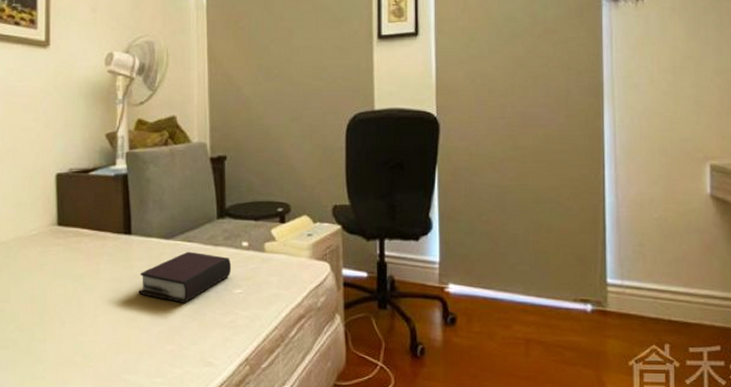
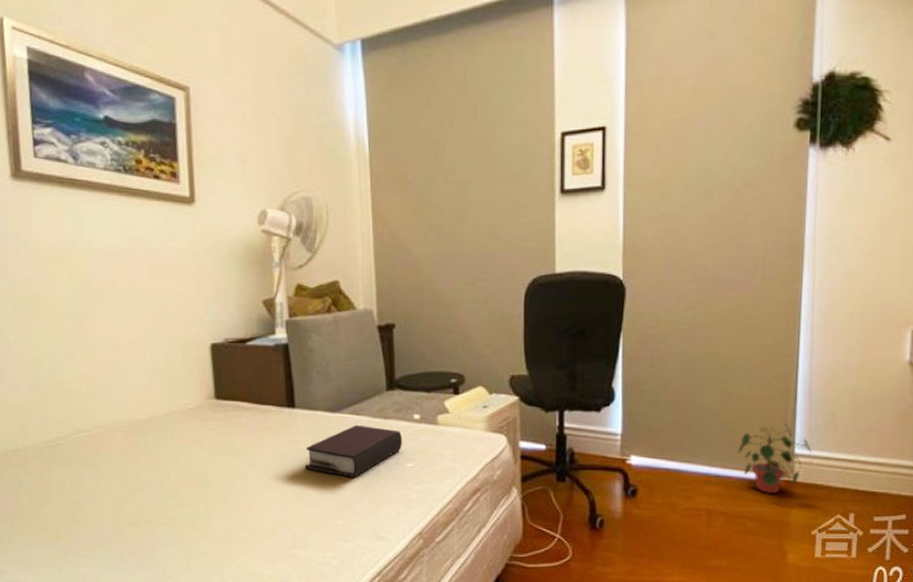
potted plant: none [551,253,623,323] -> present [737,423,811,493]

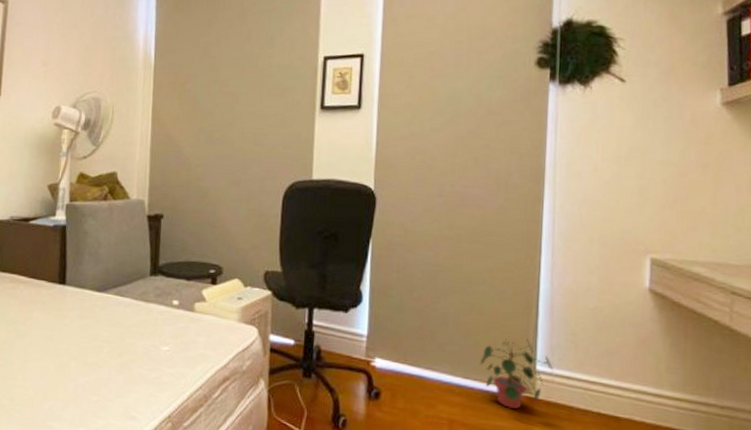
bible: present [305,424,403,479] -> none [68,305,161,357]

